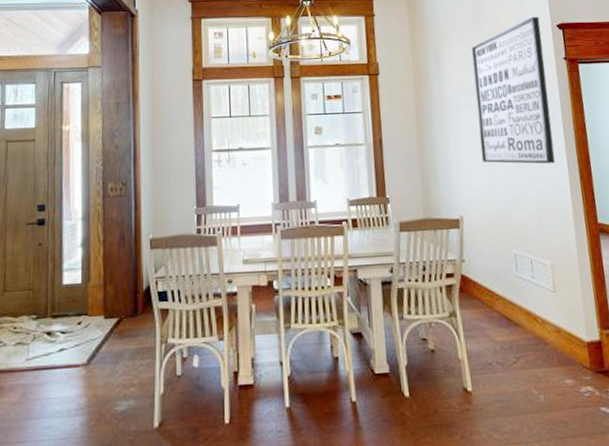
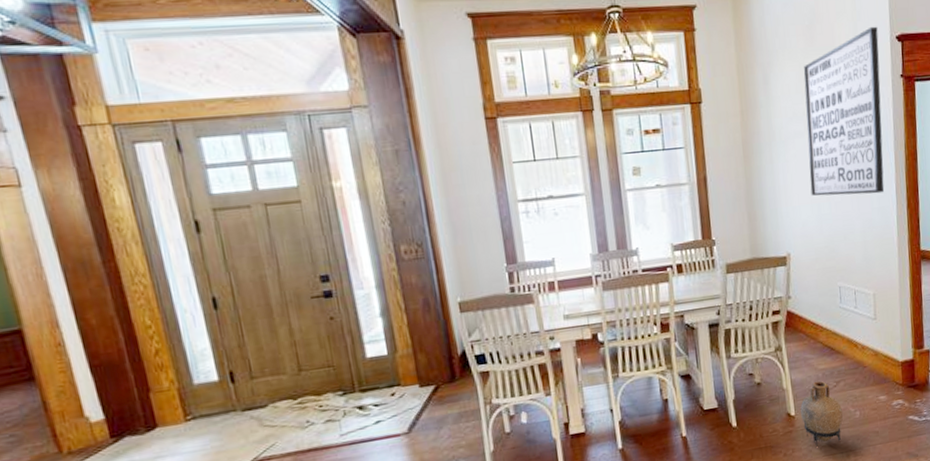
vase: none [477,354,526,432] -> present [800,380,844,447]

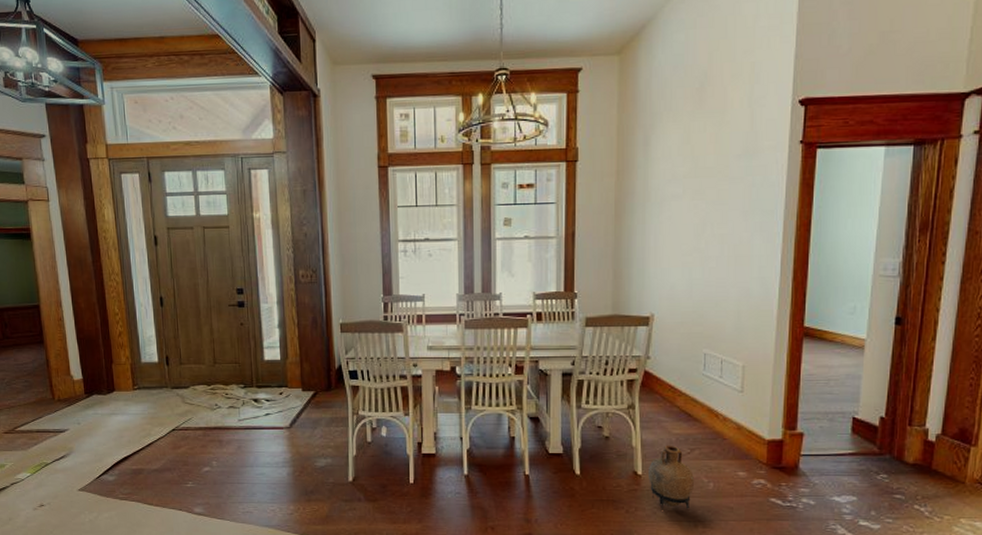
wall art: present [803,26,885,196] -> none [683,89,778,263]

